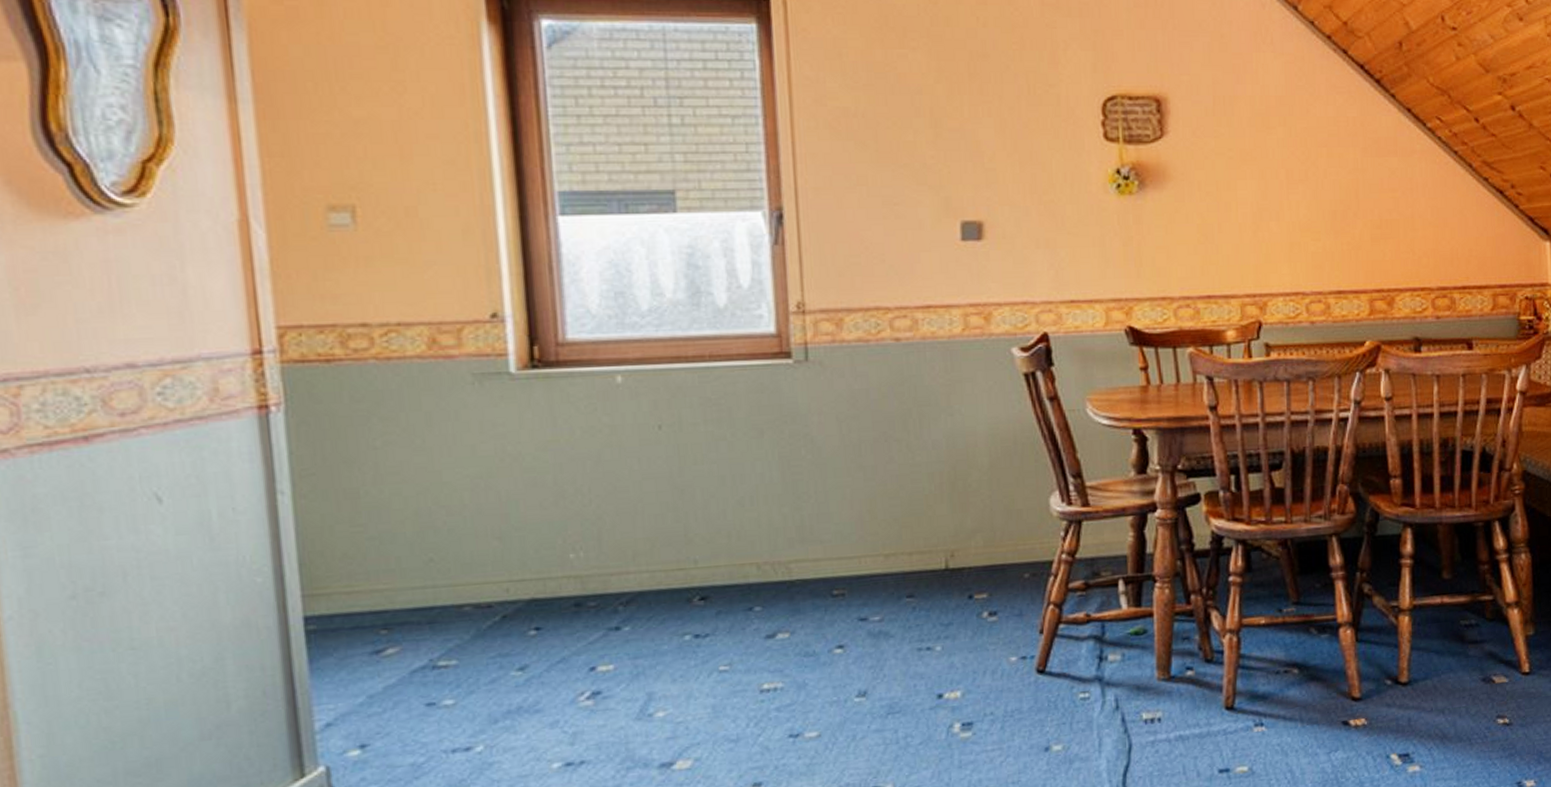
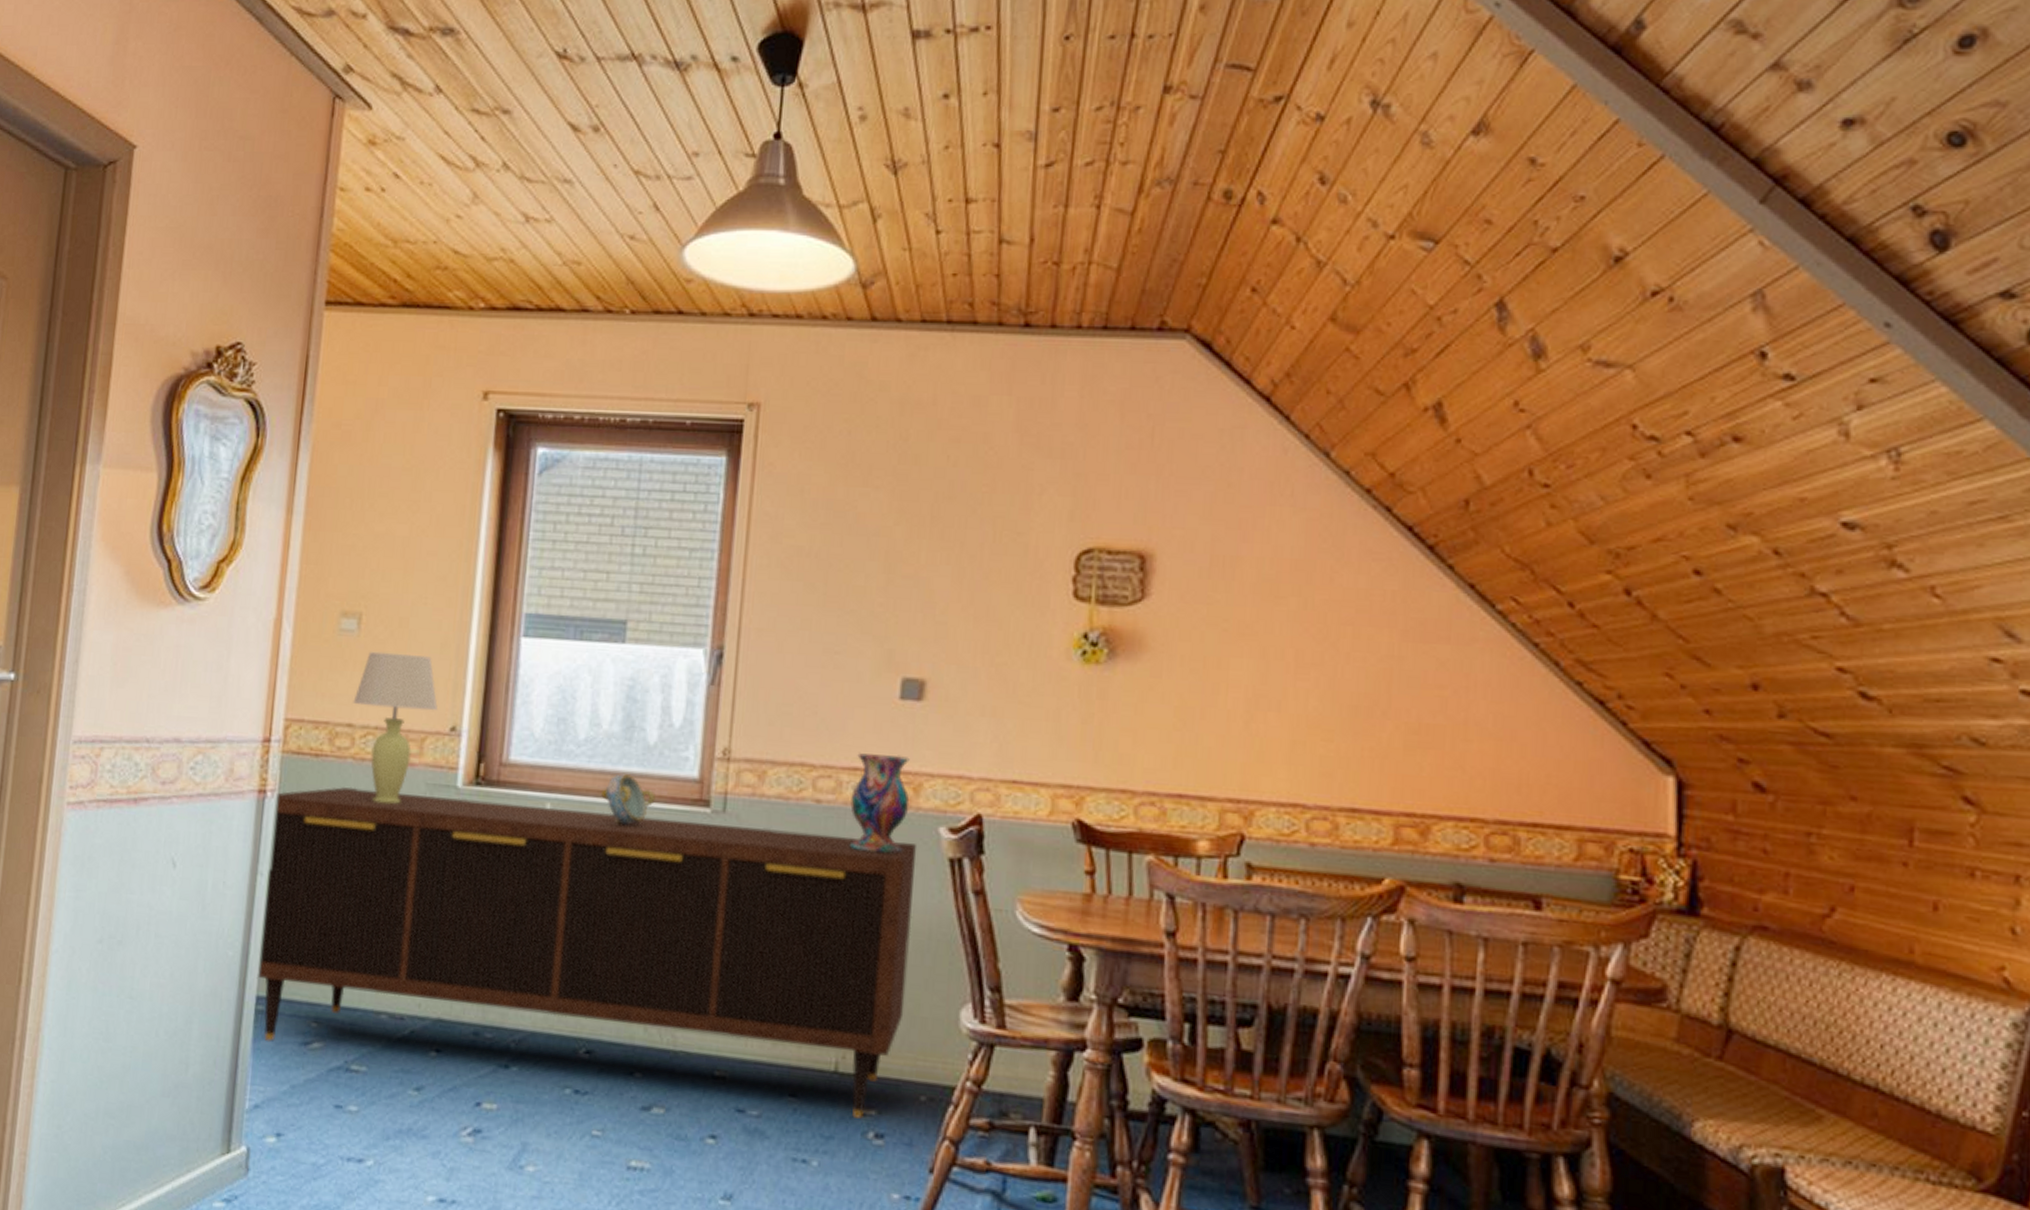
sideboard: none [284,365,1001,659] -> present [256,786,918,1119]
table lamp: none [363,243,471,400] -> present [353,651,438,804]
decorative bowl: none [675,338,734,387] -> present [601,774,655,827]
vase: none [927,290,983,377] -> present [849,753,910,853]

